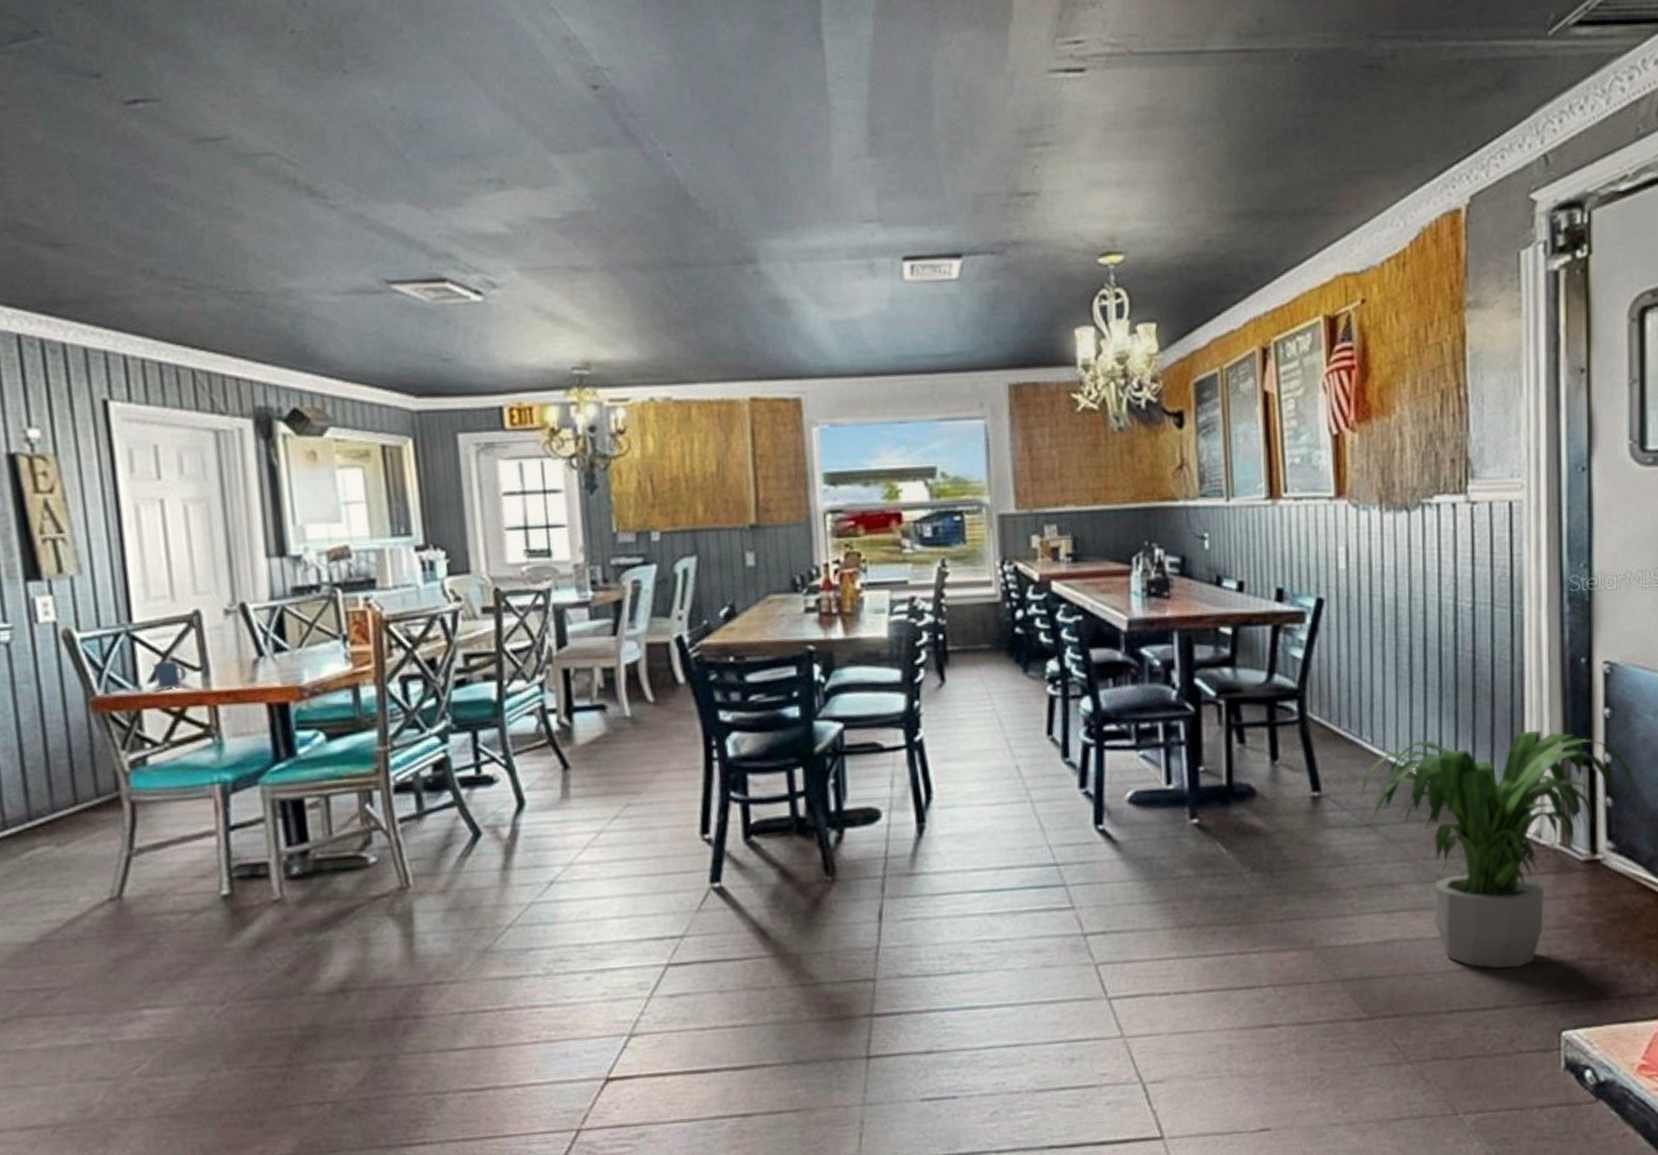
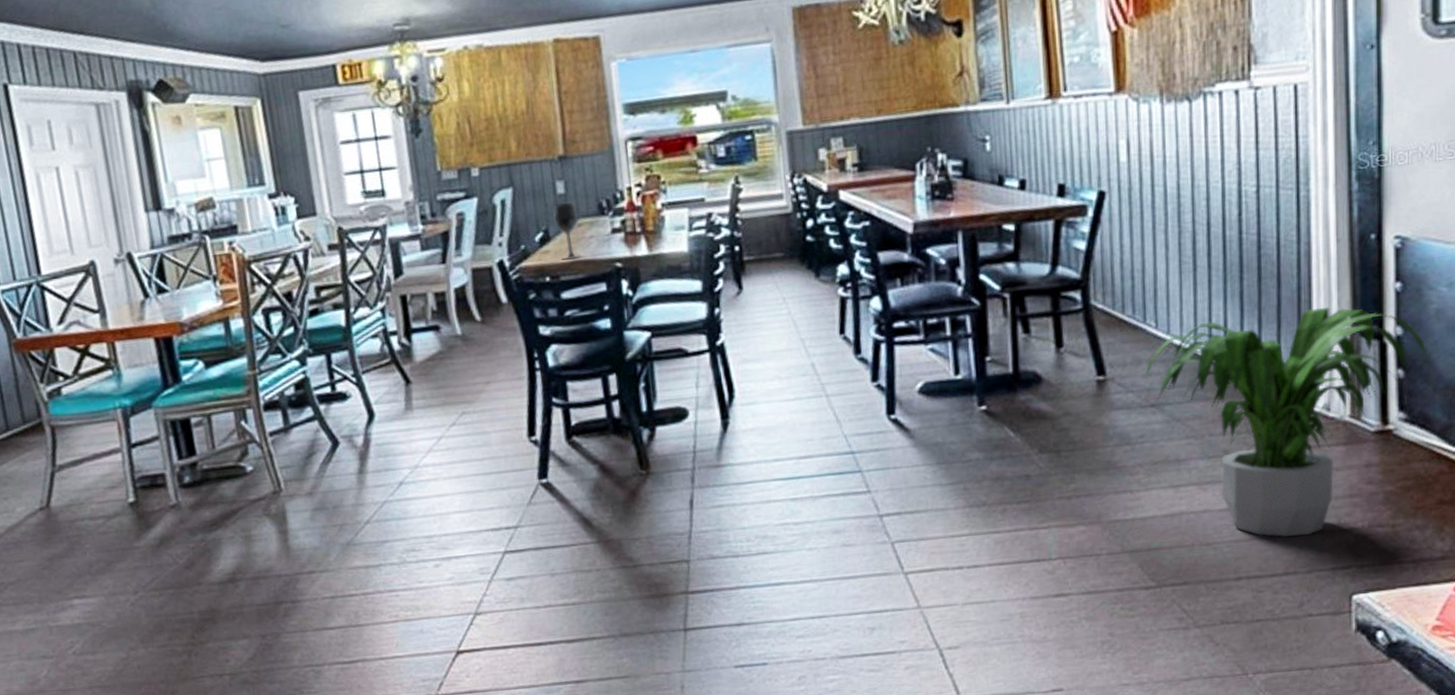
mug: present [152,660,188,690] -> none [59,305,89,330]
wine glass: none [741,575,770,639] -> present [553,201,581,260]

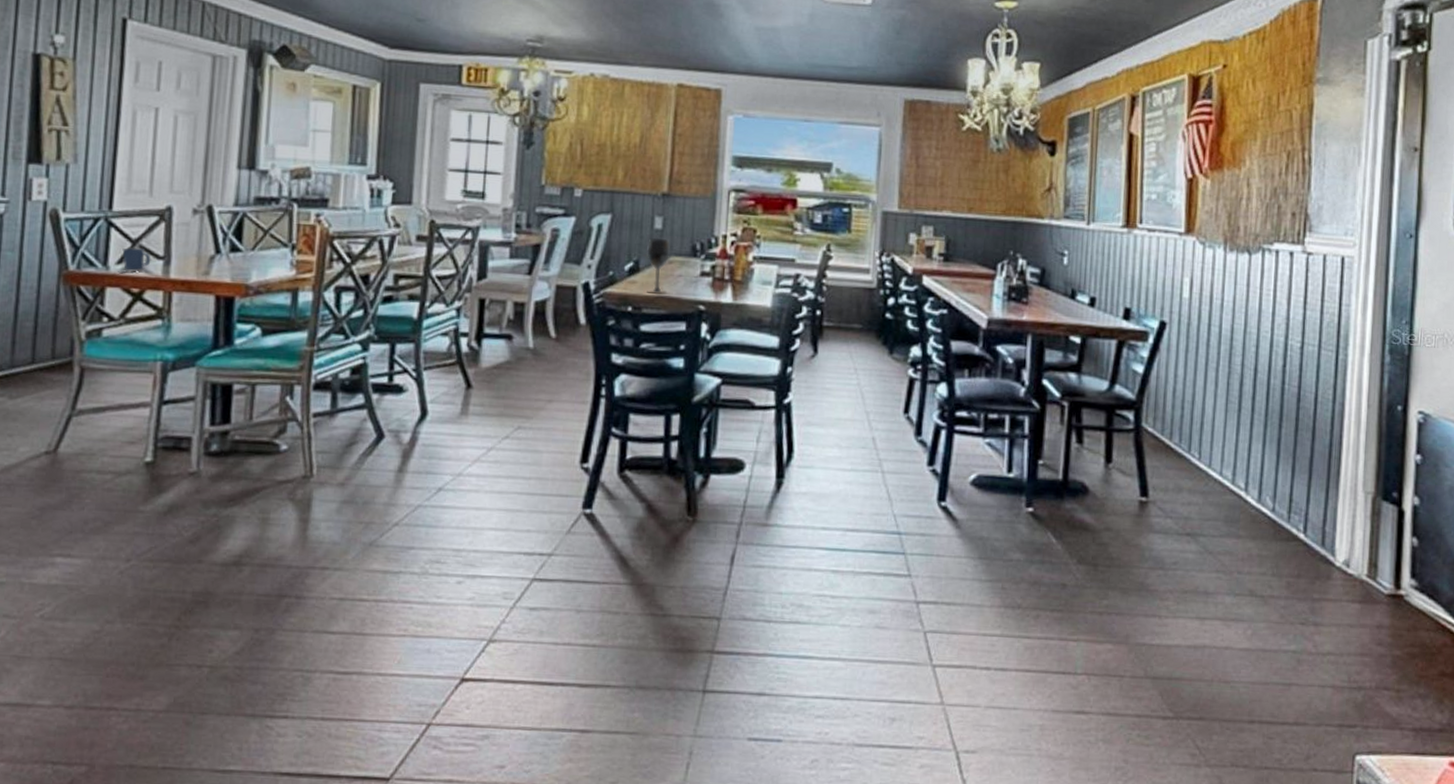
mug: none [59,305,89,330] -> present [122,247,151,272]
potted plant: present [1145,306,1430,538] -> none [1184,462,1442,688]

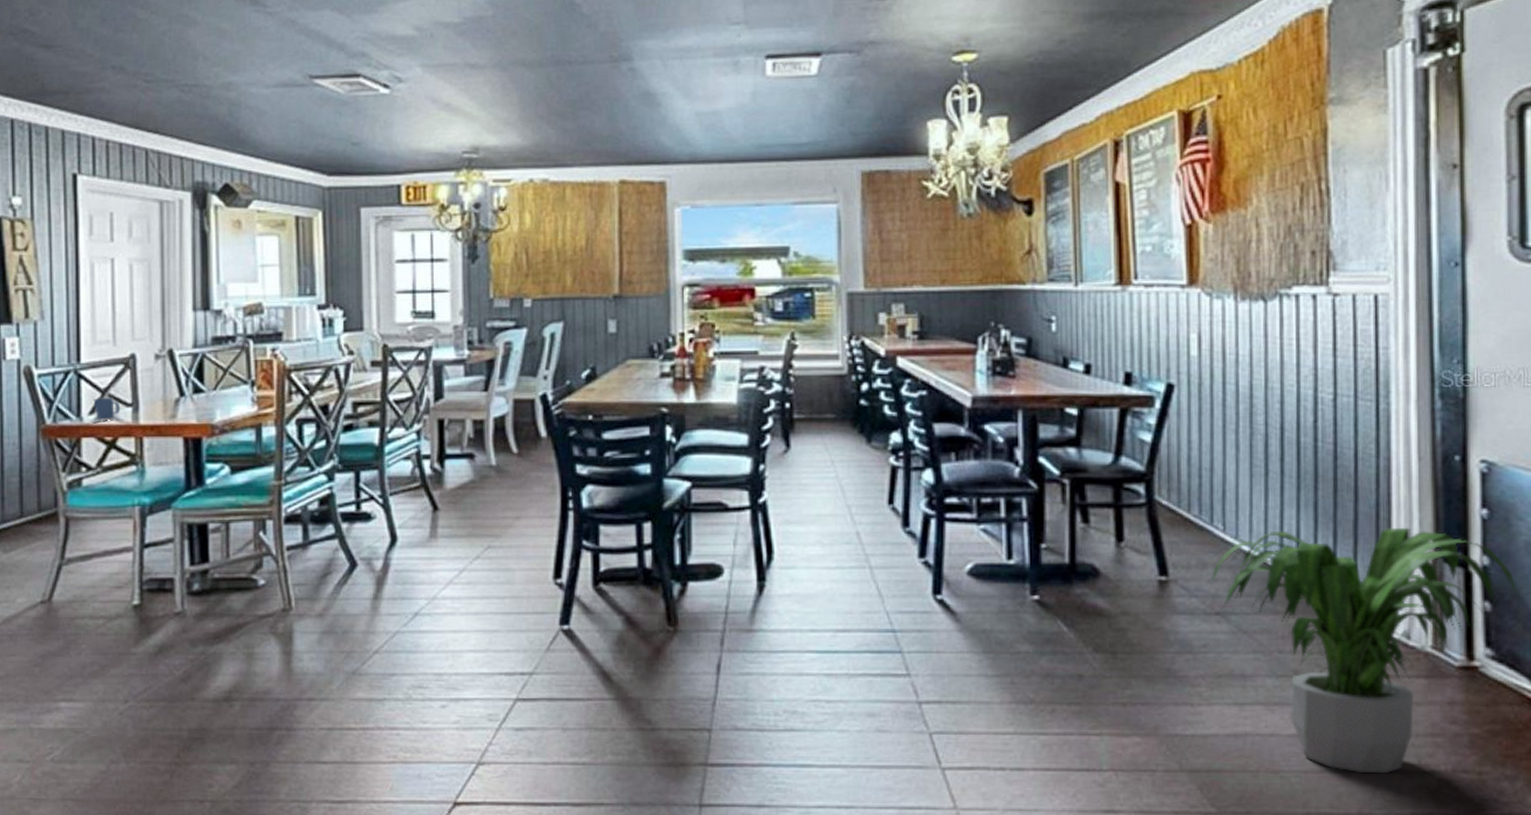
wine glass: present [647,237,671,294] -> none [603,341,627,400]
potted plant: none [1184,462,1442,688] -> present [1210,527,1520,774]

